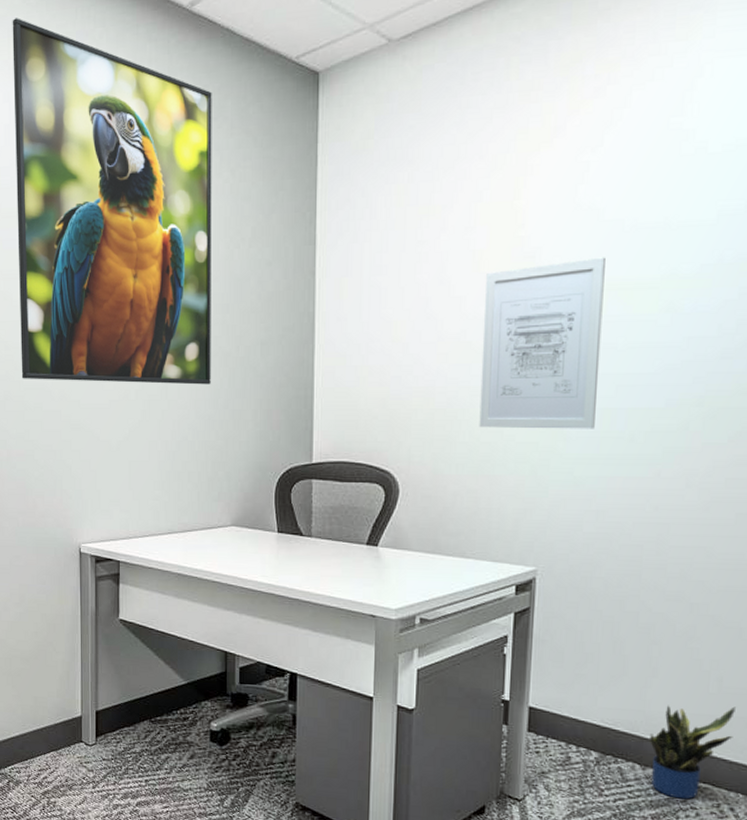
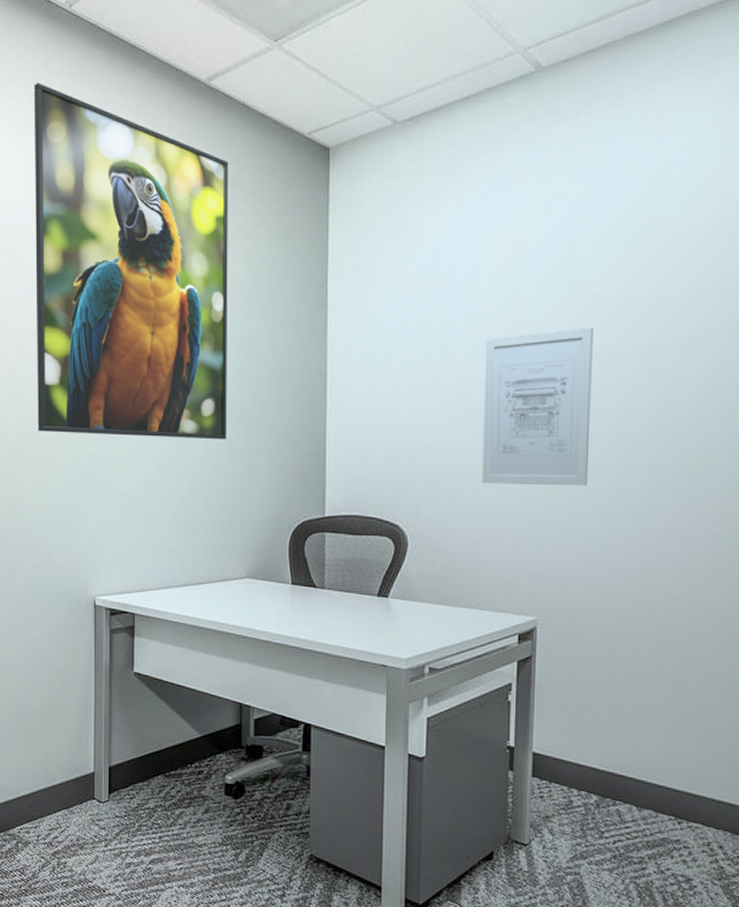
potted plant: present [650,705,735,800] -> none [645,748,721,839]

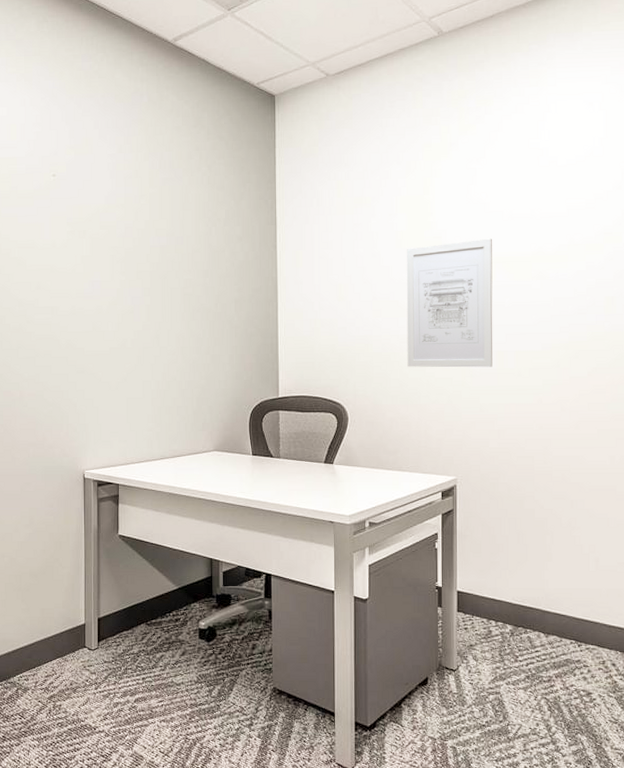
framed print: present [34,83,229,440] -> none [28,42,195,335]

